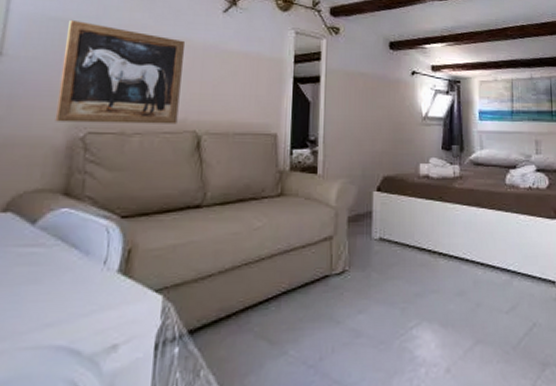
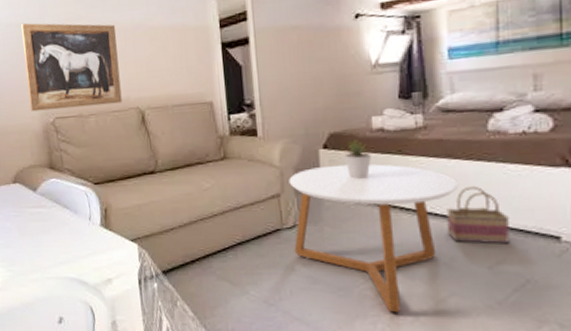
coffee table: none [340,208,485,366] -> present [289,164,460,313]
potted plant: none [395,184,417,223] -> present [344,139,371,179]
basket: none [475,233,522,289] -> present [446,185,510,244]

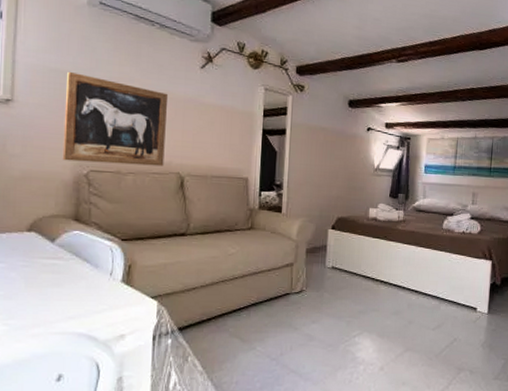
coffee table: present [289,164,460,313] -> none [298,243,421,365]
potted plant: present [344,139,371,179] -> none [346,224,365,256]
basket: present [446,185,510,244] -> none [410,268,450,312]

